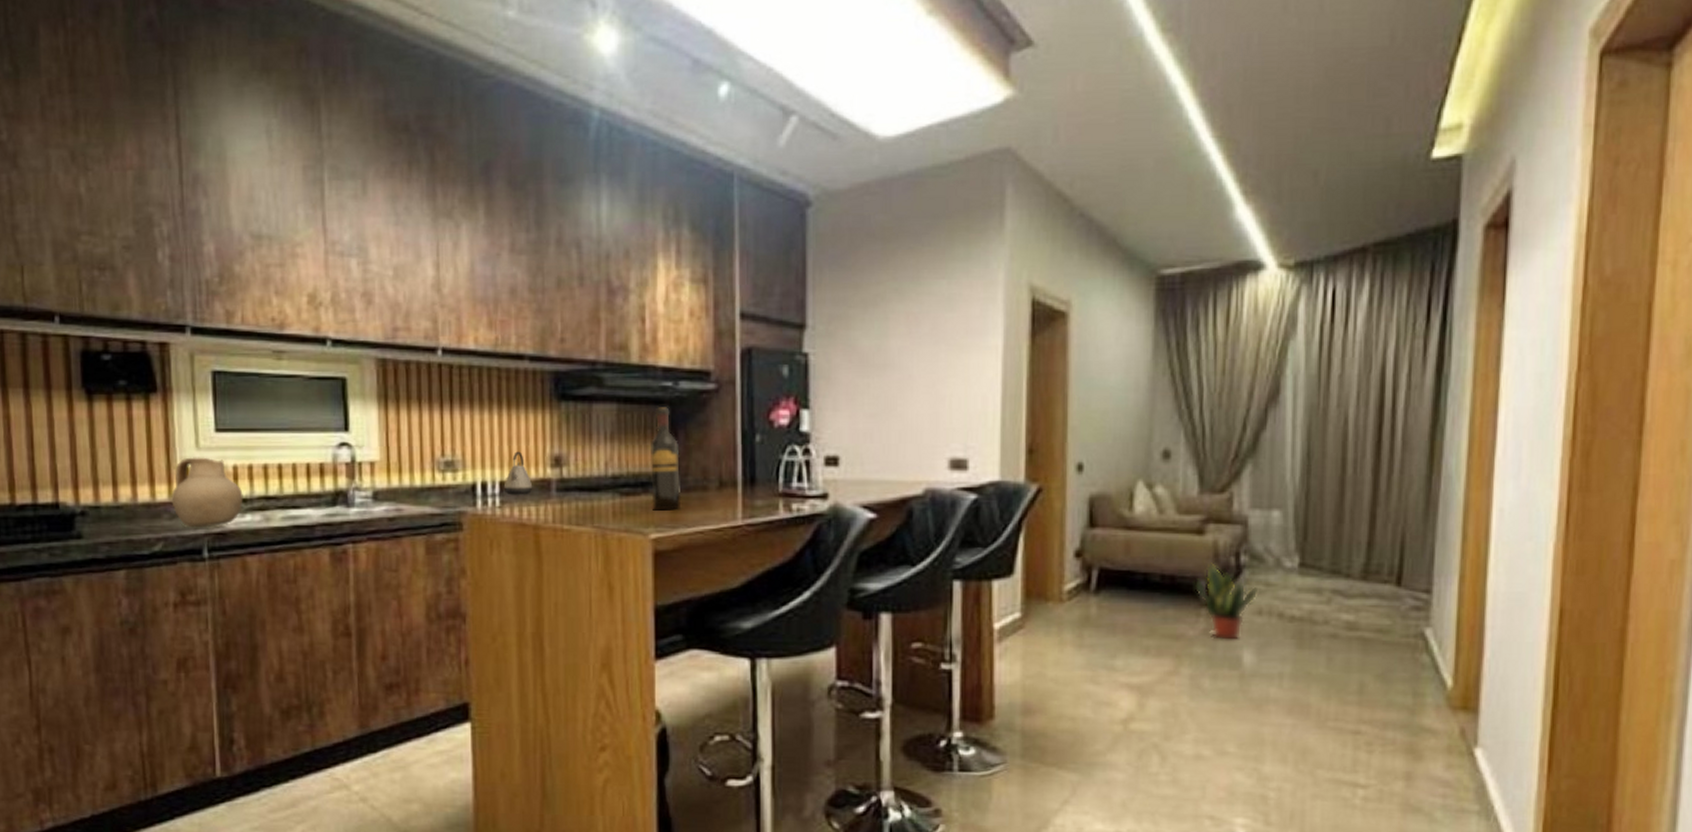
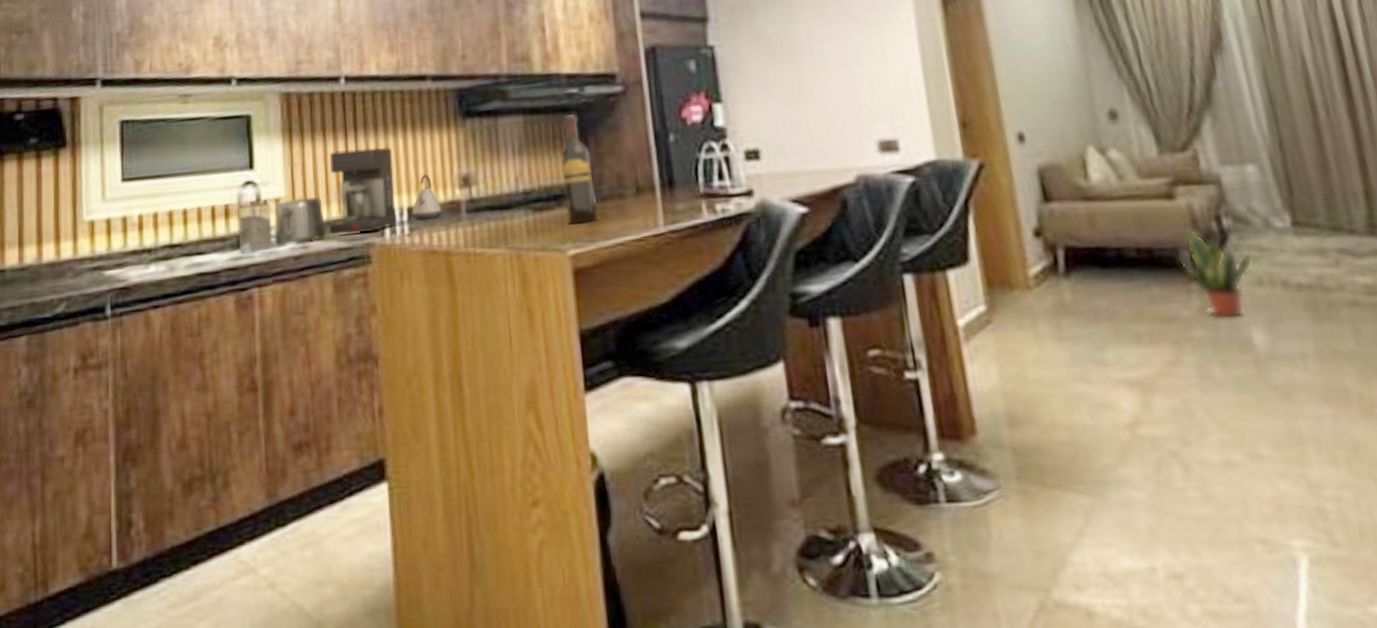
ceramic pitcher: present [170,457,243,528] -> none [75,208,148,284]
jar: none [332,463,366,511] -> present [237,201,272,253]
toaster: none [368,463,420,508] -> present [274,196,327,247]
coffee maker: none [422,421,490,501] -> present [328,147,398,235]

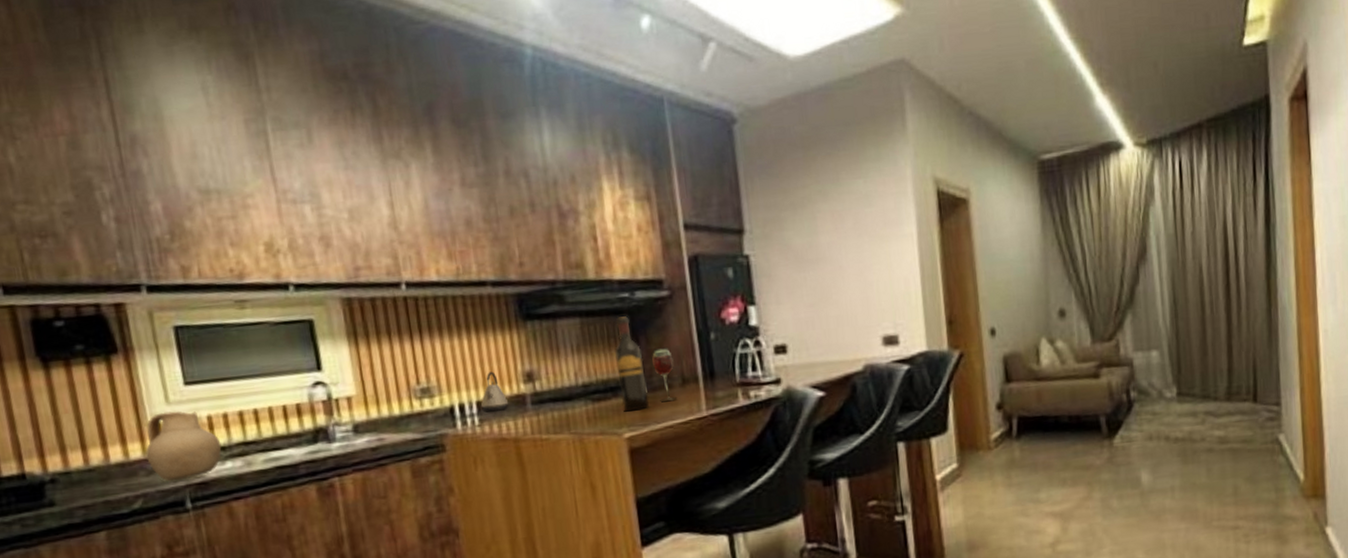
ceramic pitcher: none [75,208,148,284] -> present [145,411,222,481]
jar: present [237,201,272,253] -> none [309,400,348,447]
toaster: present [274,196,327,247] -> none [347,393,401,440]
coffee maker: present [328,147,398,235] -> none [397,348,468,428]
wineglass: none [602,150,631,215] -> present [652,347,678,403]
potted plant: present [1176,228,1254,320] -> none [1096,400,1148,466]

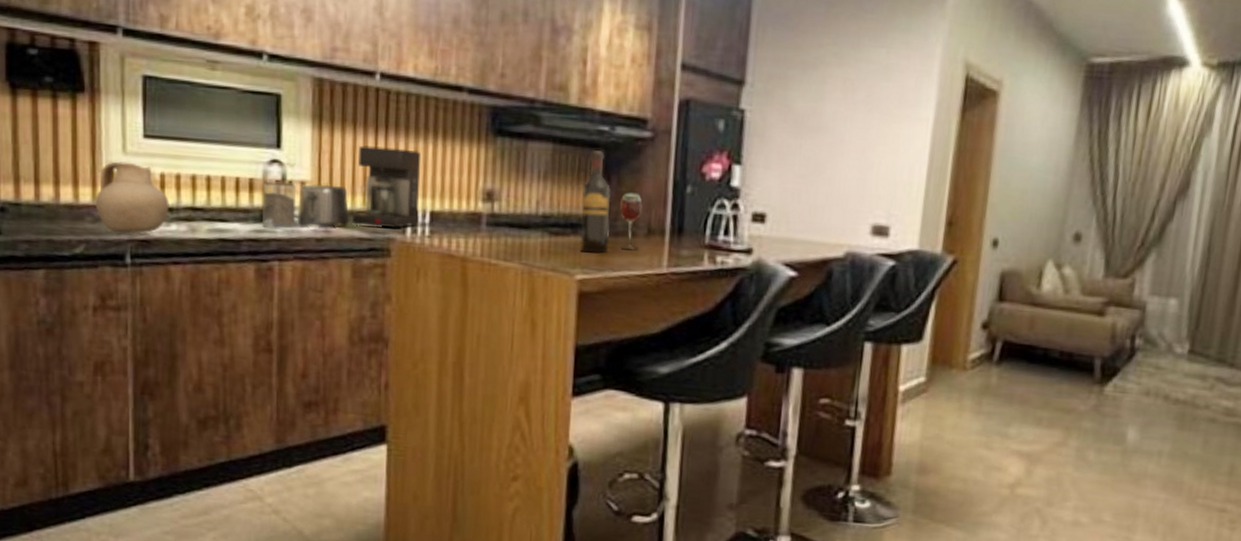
jar: none [309,400,348,447] -> present [262,181,296,229]
toaster: none [347,393,401,440] -> present [297,183,350,228]
coffee maker: none [397,348,468,428] -> present [351,145,422,228]
kettle: present [480,371,509,413] -> none [434,183,464,227]

